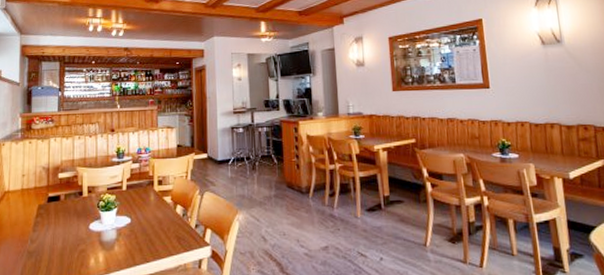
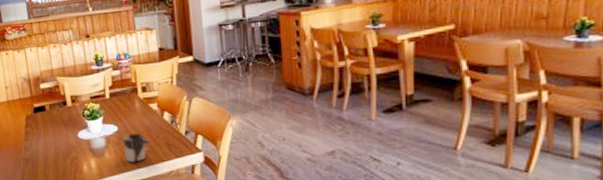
cup: none [134,226,162,256] -> present [123,133,151,163]

